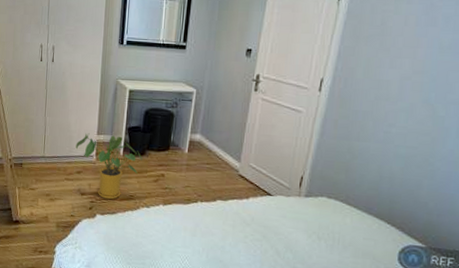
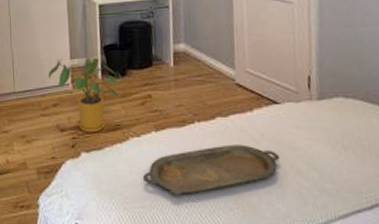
serving tray: none [146,223,264,259] -> present [142,144,280,196]

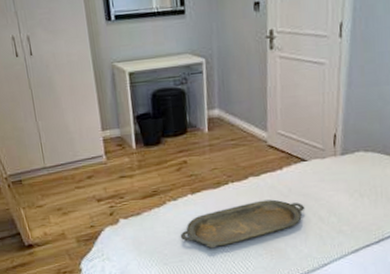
house plant: present [48,57,124,133] -> none [79,127,159,201]

